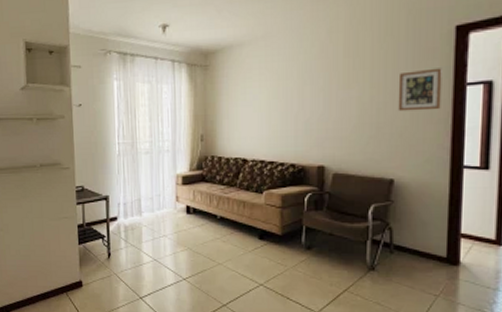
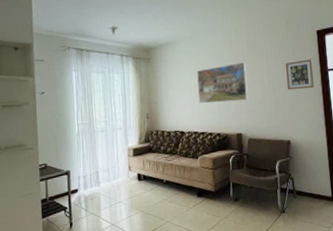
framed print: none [270,72,339,126] -> present [197,62,249,104]

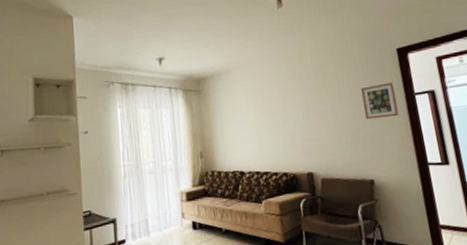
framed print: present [197,62,249,104] -> none [255,89,319,139]

